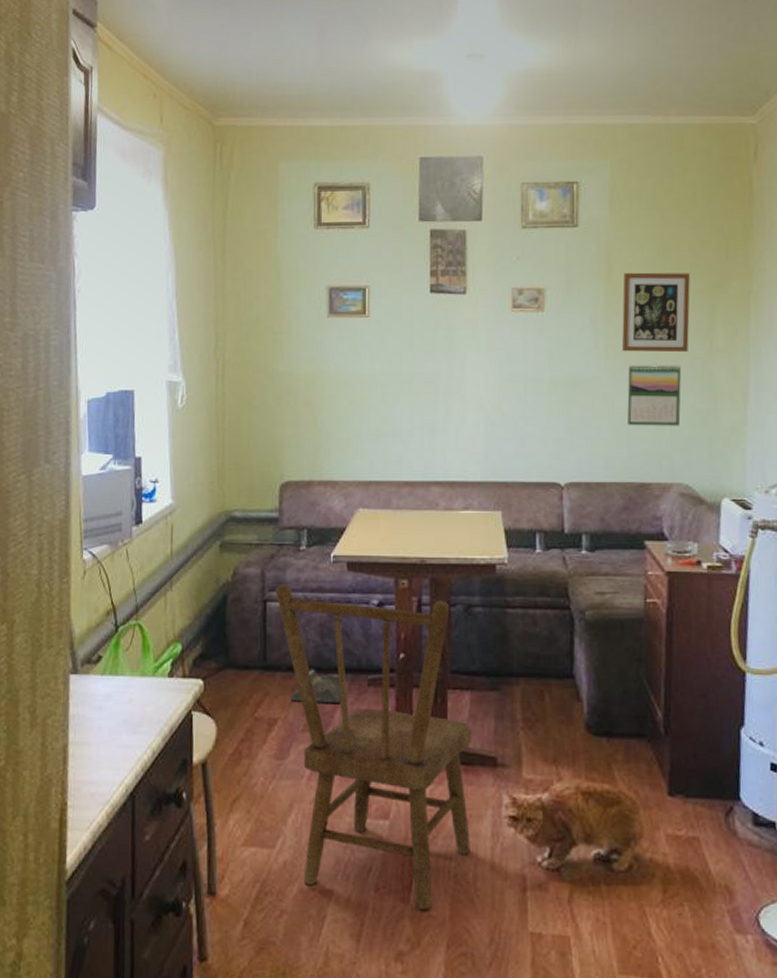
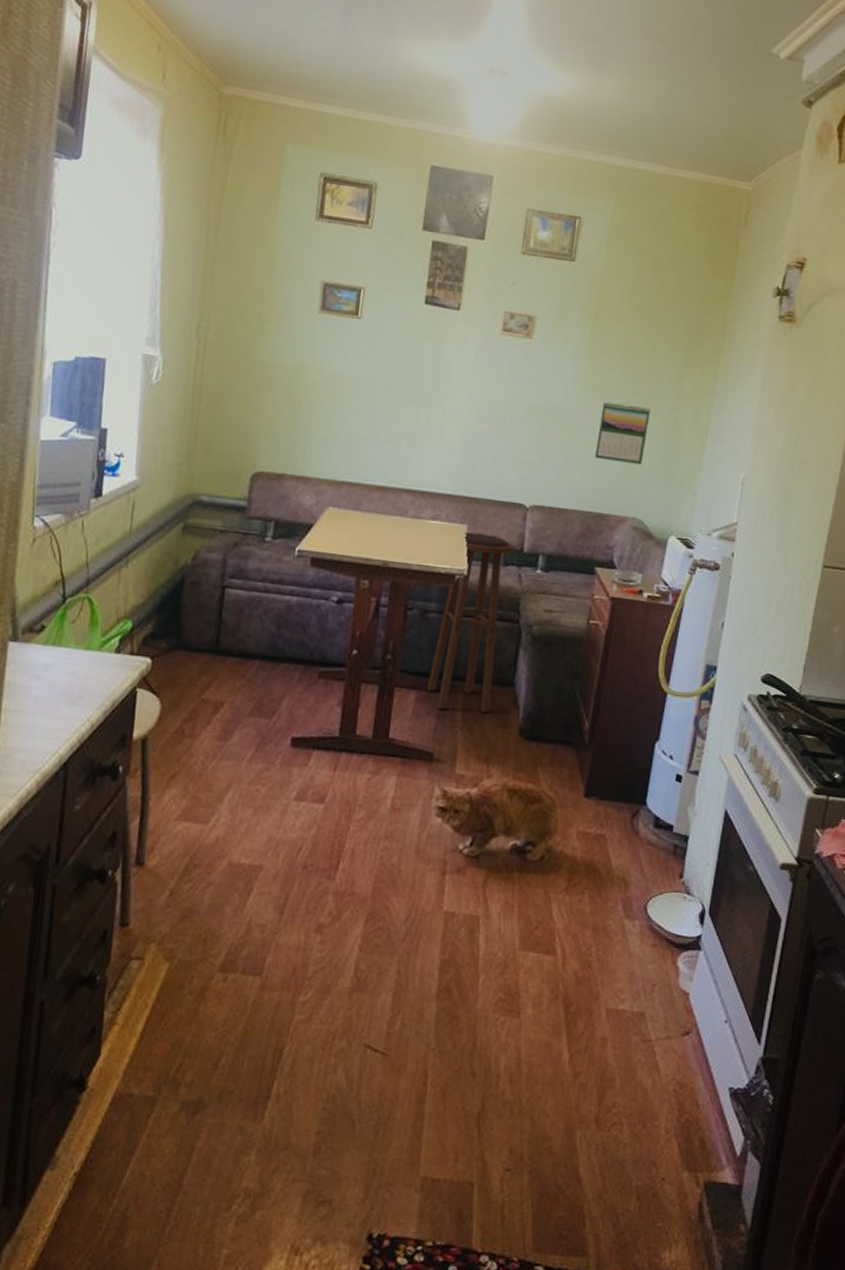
dining chair: present [275,584,472,911] -> none [233,572,414,888]
bag: present [290,667,341,703] -> none [239,656,291,692]
stool: none [481,518,553,710] -> present [426,532,514,713]
picture frame: present [621,272,690,353] -> none [599,313,671,397]

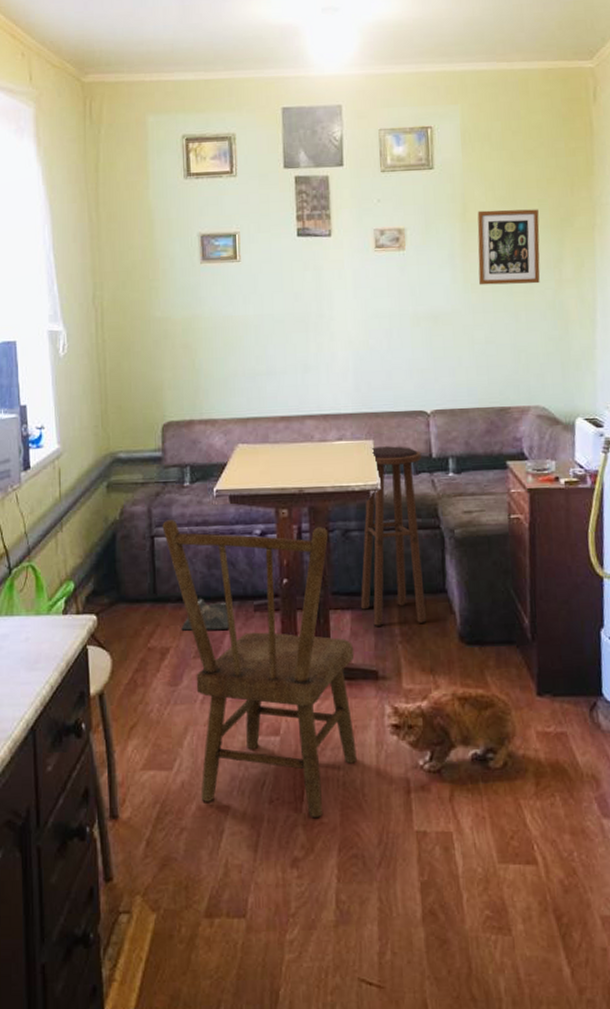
dining chair: none [233,572,414,888] -> present [162,520,357,818]
bag: none [239,656,291,692] -> present [181,597,229,631]
calendar: present [595,401,650,465] -> none [485,295,535,355]
picture frame: none [599,313,671,397] -> present [477,209,540,285]

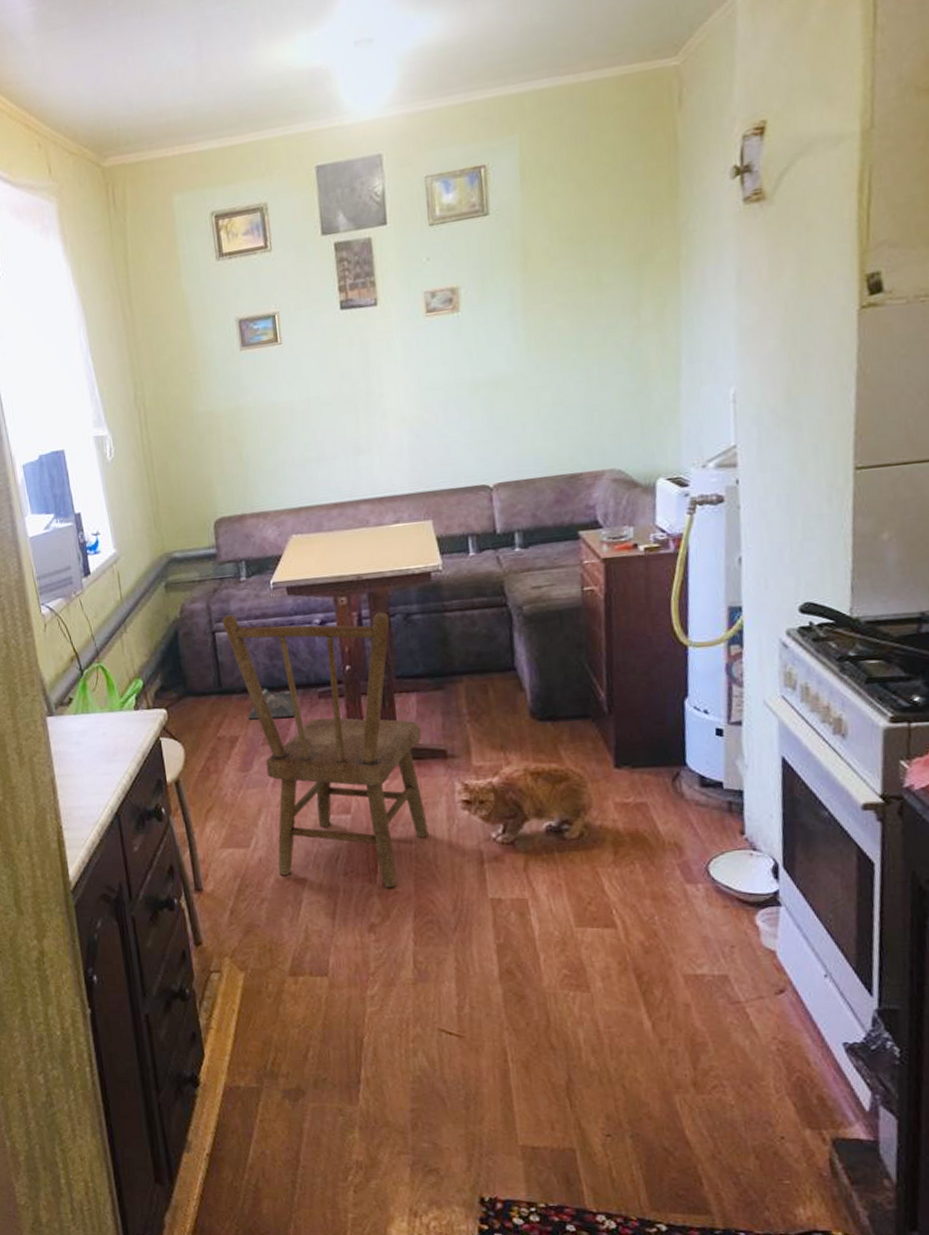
stool: present [360,446,426,626] -> none [425,524,495,707]
picture frame: present [477,209,540,285] -> none [540,246,615,342]

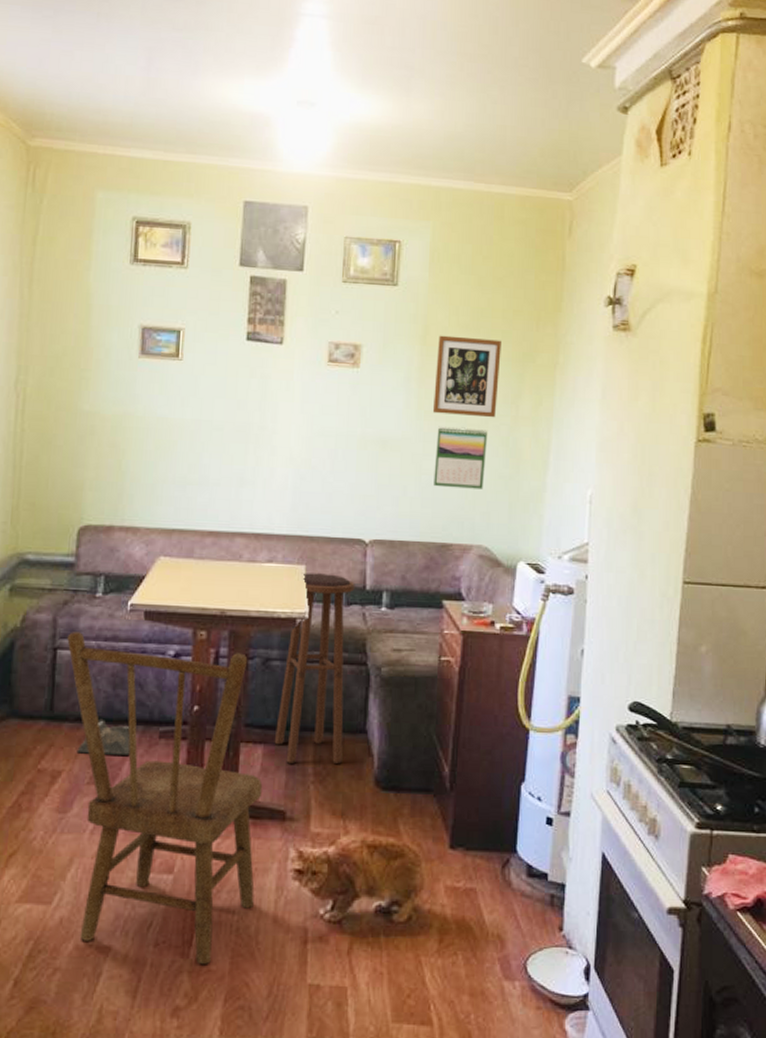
stool: none [425,524,495,707] -> present [274,573,355,764]
picture frame: none [540,246,615,342] -> present [432,335,501,418]
calendar: none [551,347,610,418] -> present [434,426,487,489]

